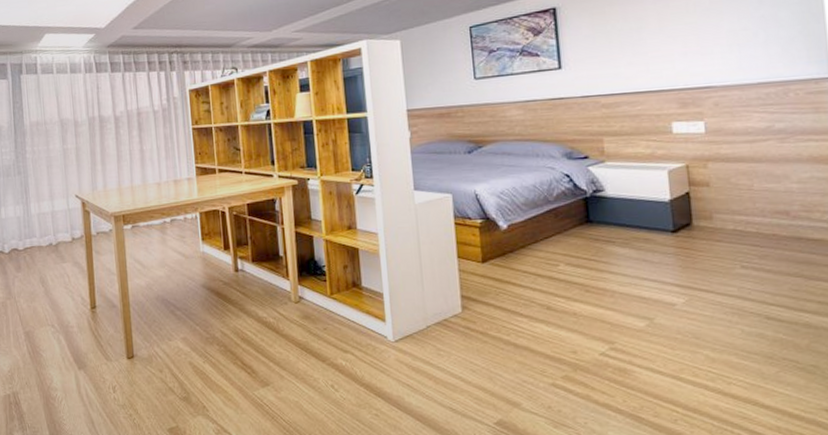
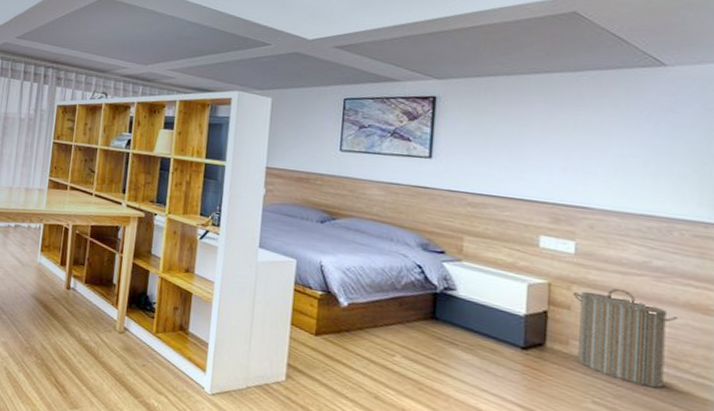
laundry hamper: none [709,157,804,242] -> present [572,289,678,388]

